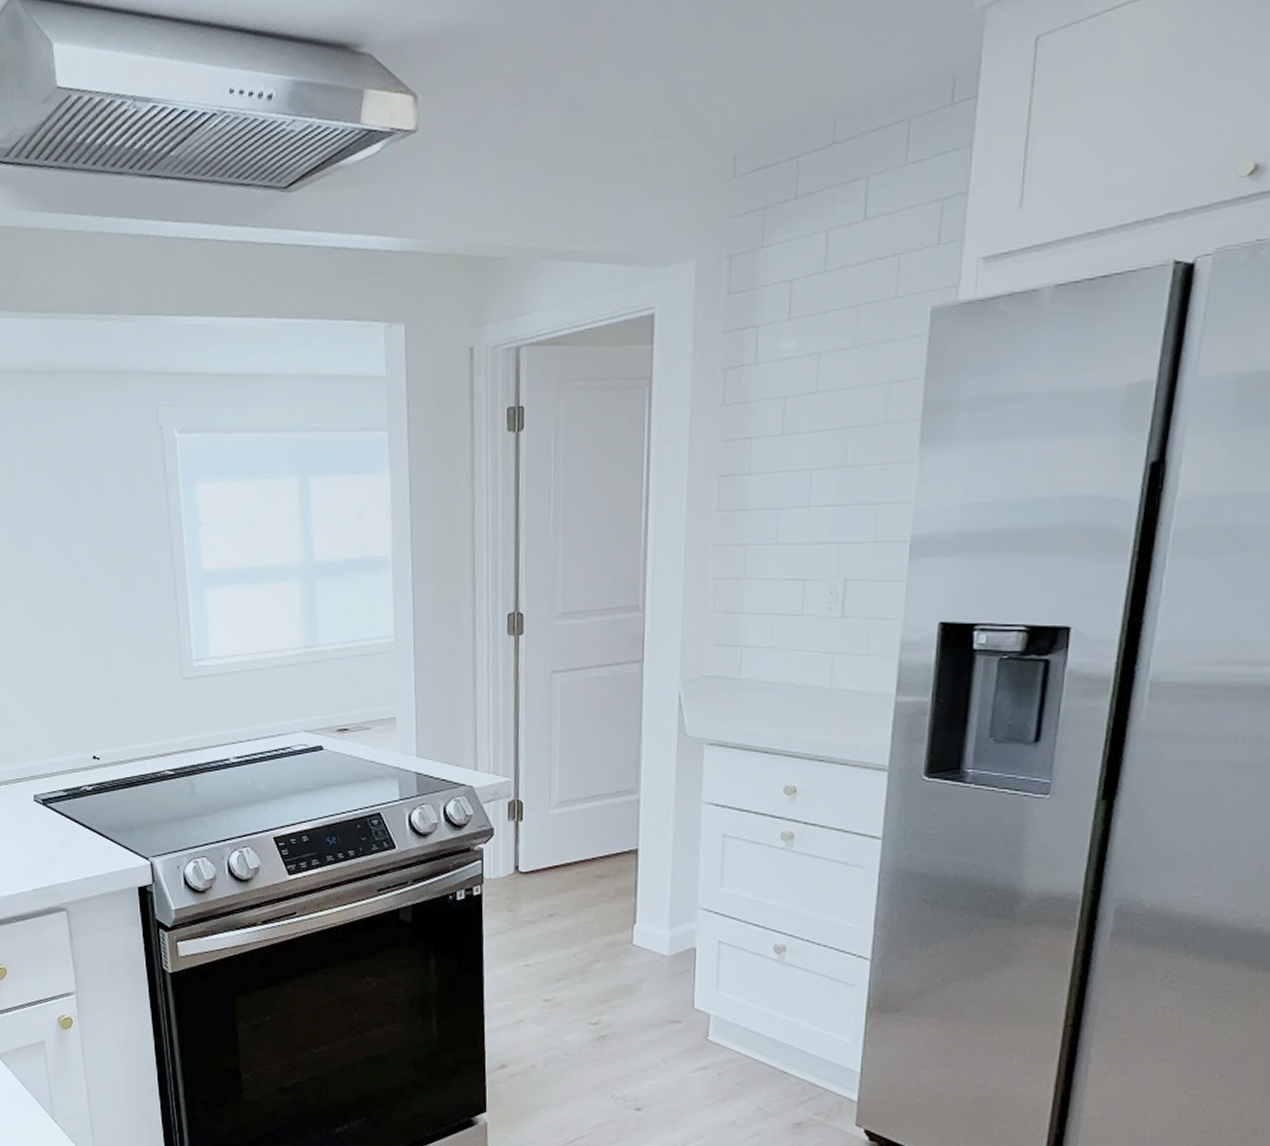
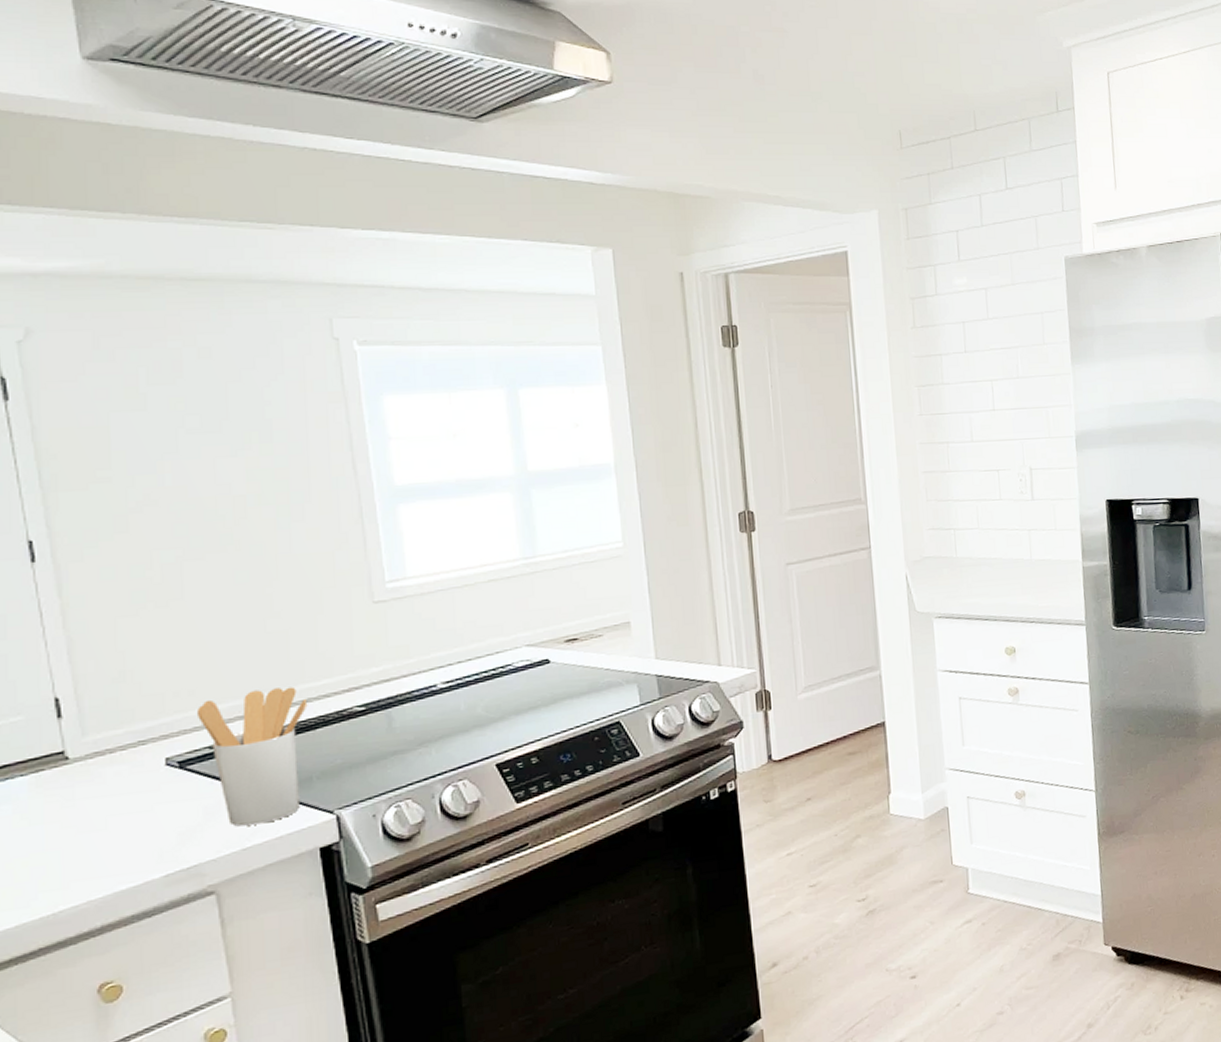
utensil holder: none [55,747,132,860] -> present [198,686,308,827]

